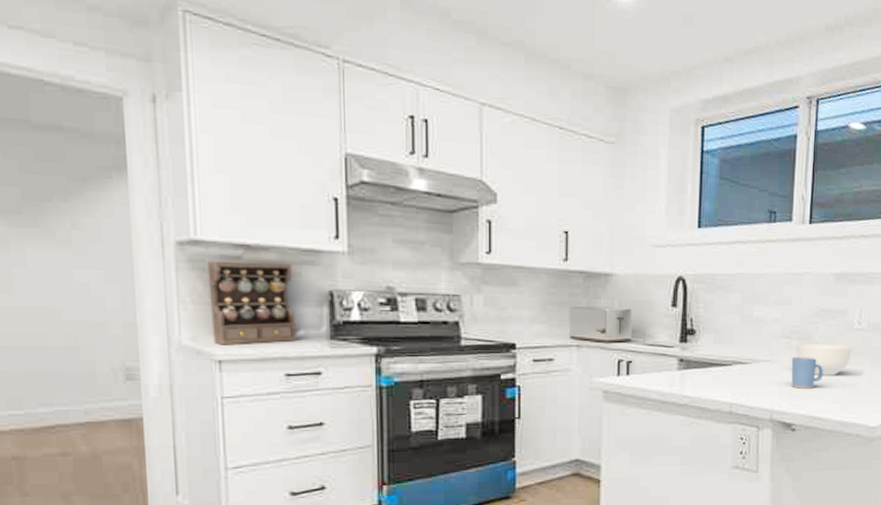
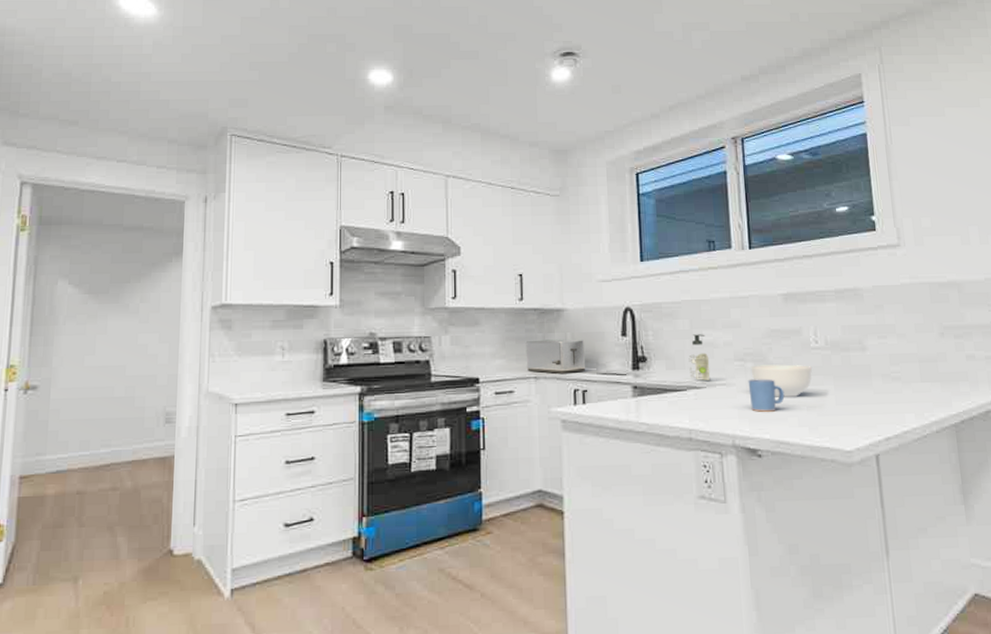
spice rack: present [207,261,296,345] -> none [232,318,296,390]
soap dispenser: none [736,309,757,356] -> present [688,334,711,381]

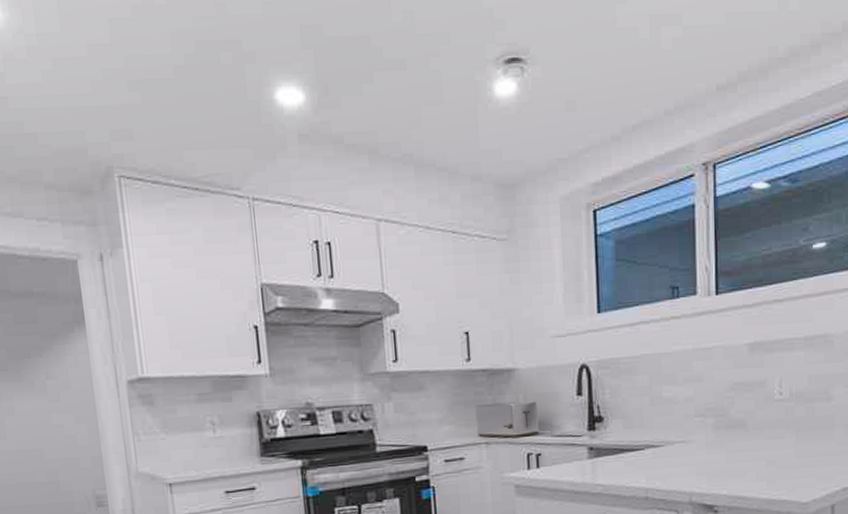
soap dispenser: present [688,334,711,381] -> none [647,390,670,439]
mug: present [748,379,785,412] -> none [708,434,745,468]
bowl: present [750,364,812,397] -> none [711,418,774,453]

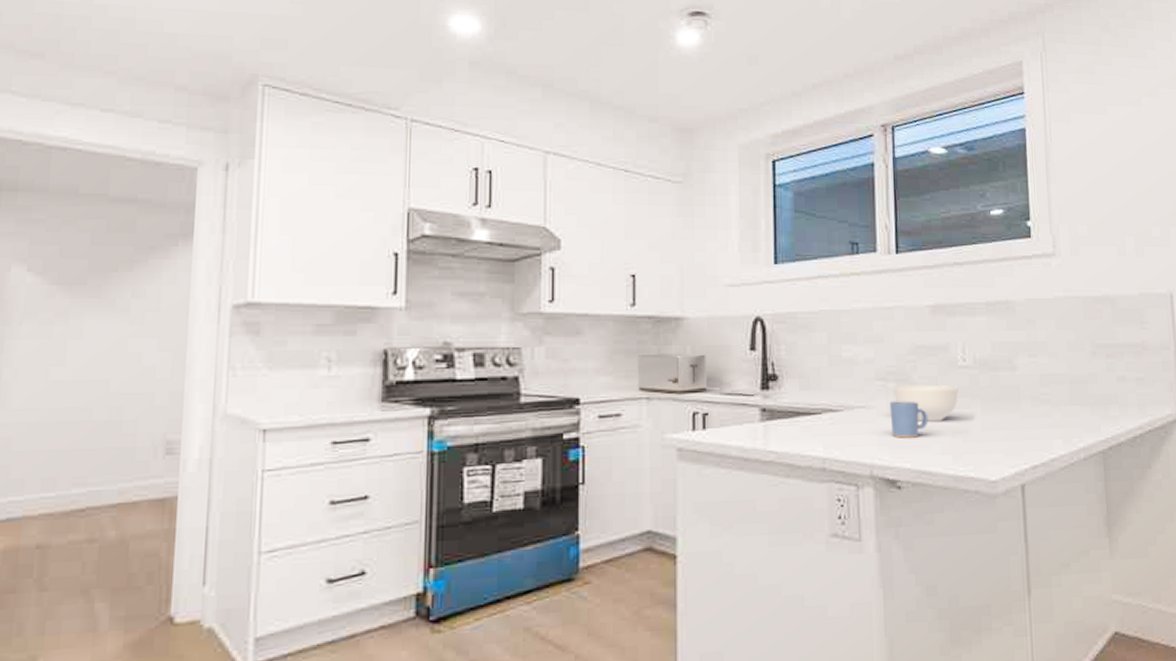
mug: none [708,434,745,468] -> present [889,401,928,438]
bowl: none [711,418,774,453] -> present [893,385,958,422]

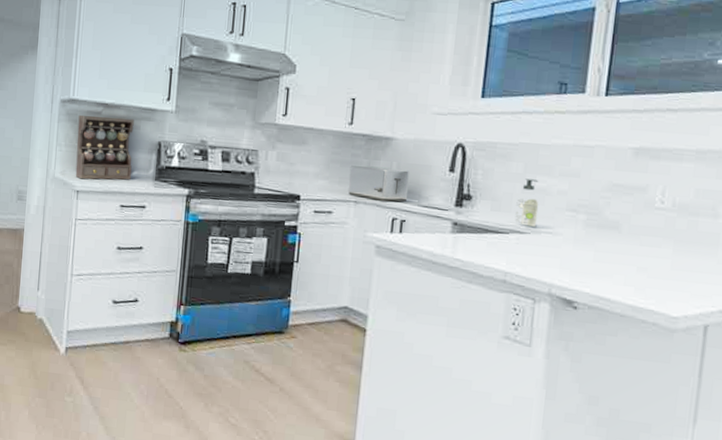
spice rack: none [259,322,347,413] -> present [75,115,134,180]
soap dispenser: none [825,349,849,403] -> present [515,179,539,227]
mug: present [889,401,928,438] -> none [575,231,615,267]
bowl: present [893,385,958,422] -> none [582,217,651,256]

